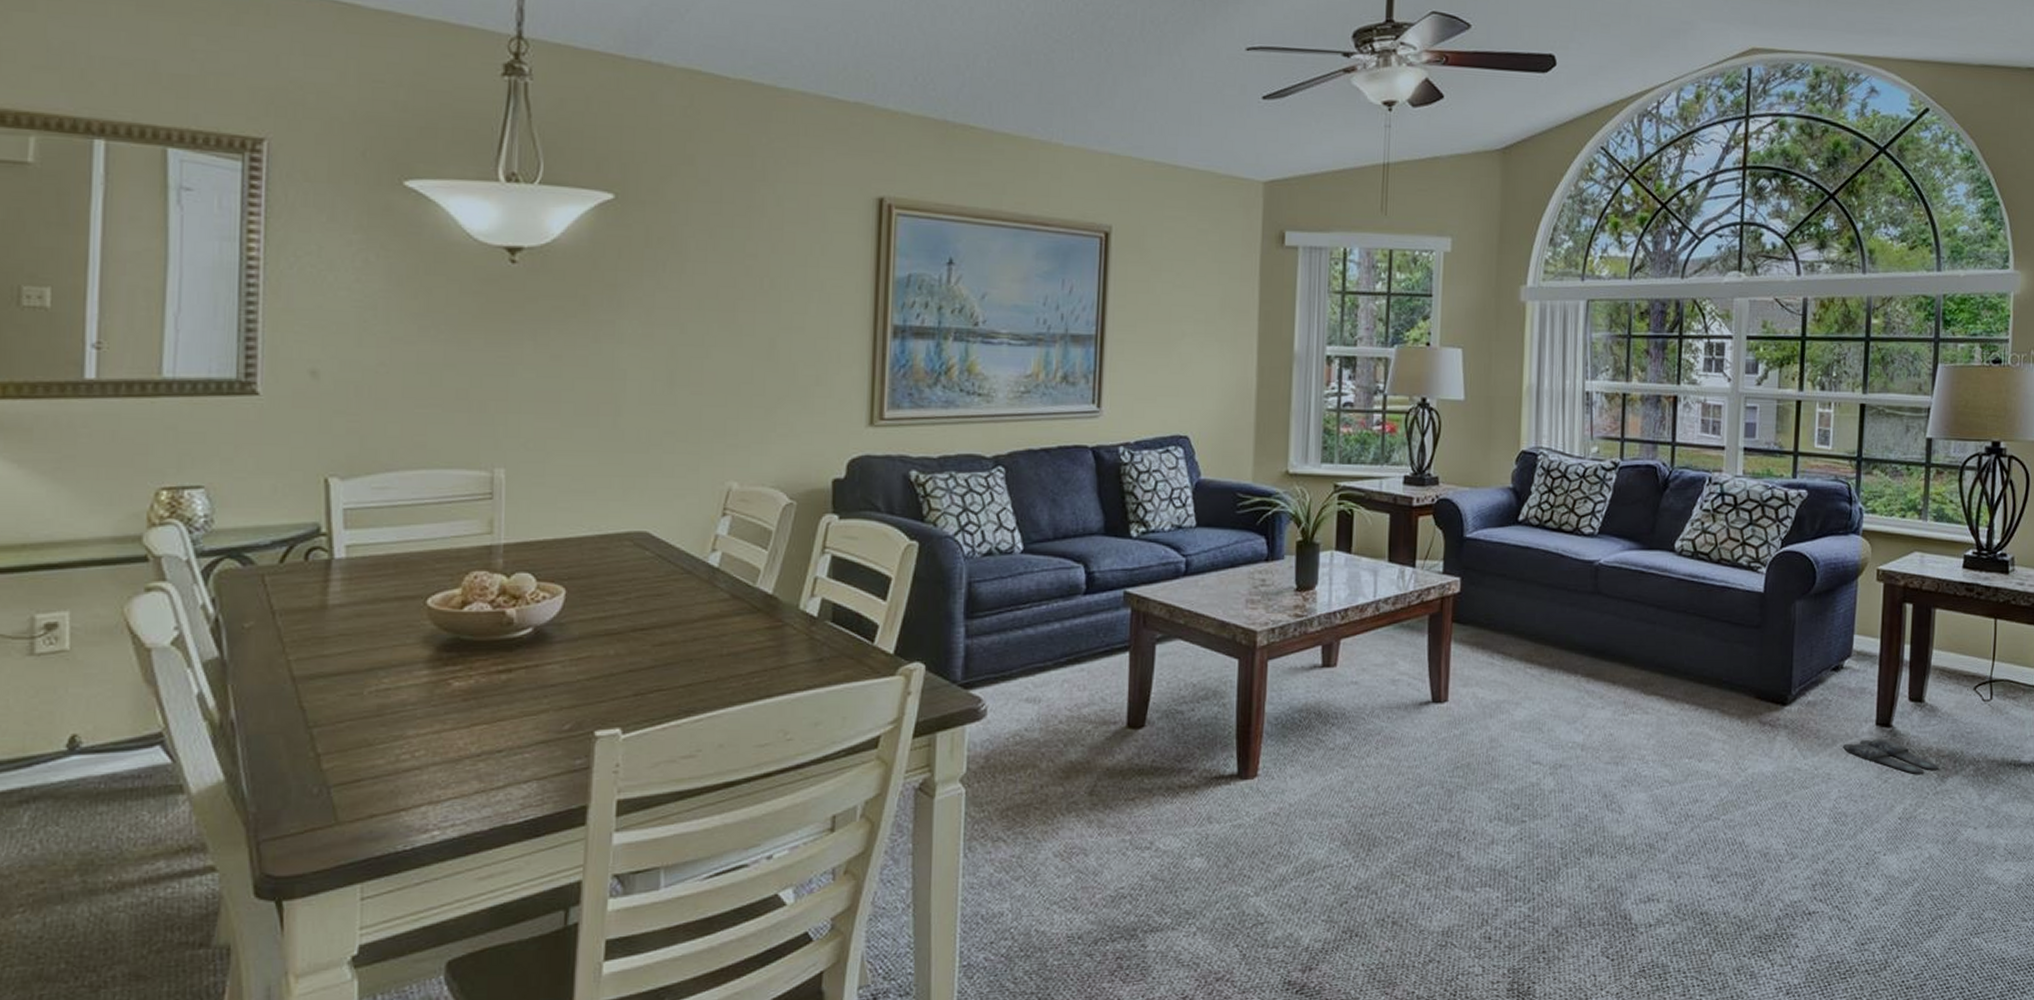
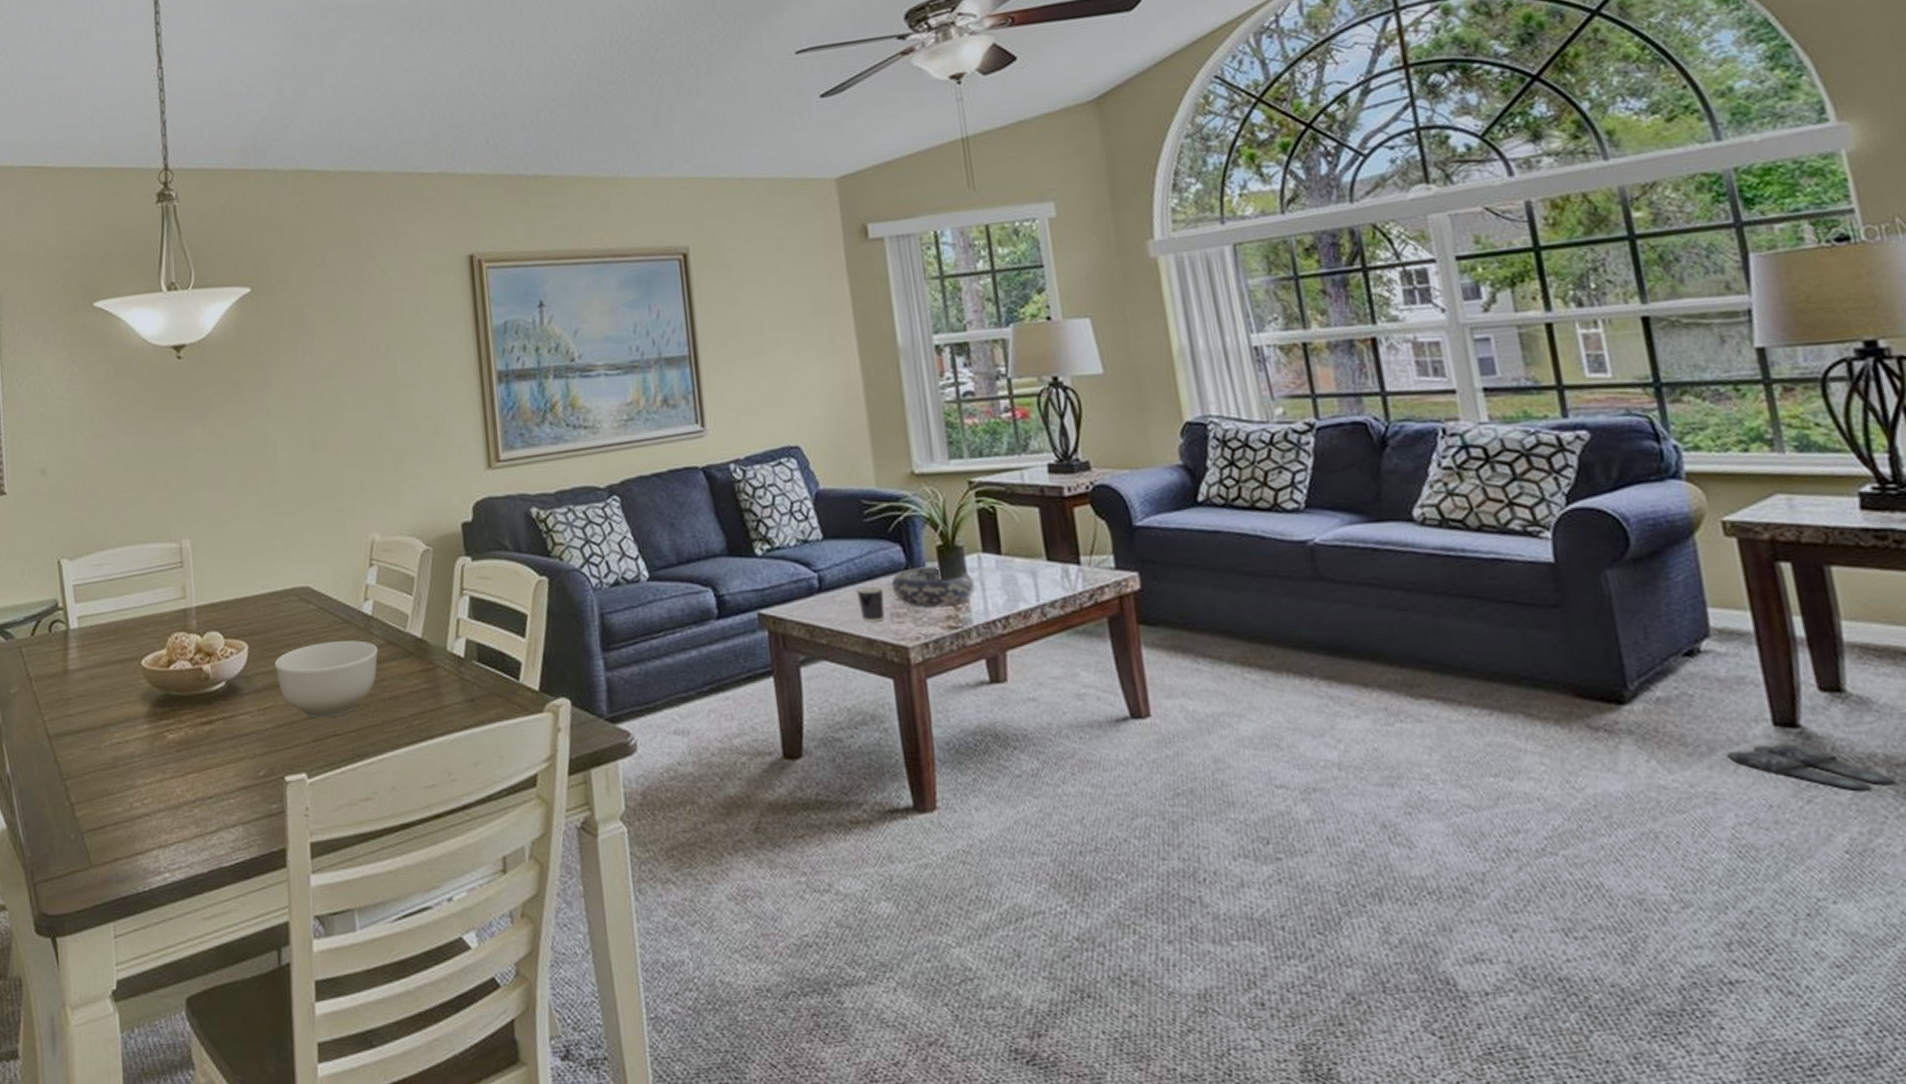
bowl: none [595,592,722,672] -> present [274,640,379,719]
mug: none [1218,574,1242,607] -> present [856,587,885,622]
decorative bowl: none [1250,559,1324,596] -> present [891,566,976,607]

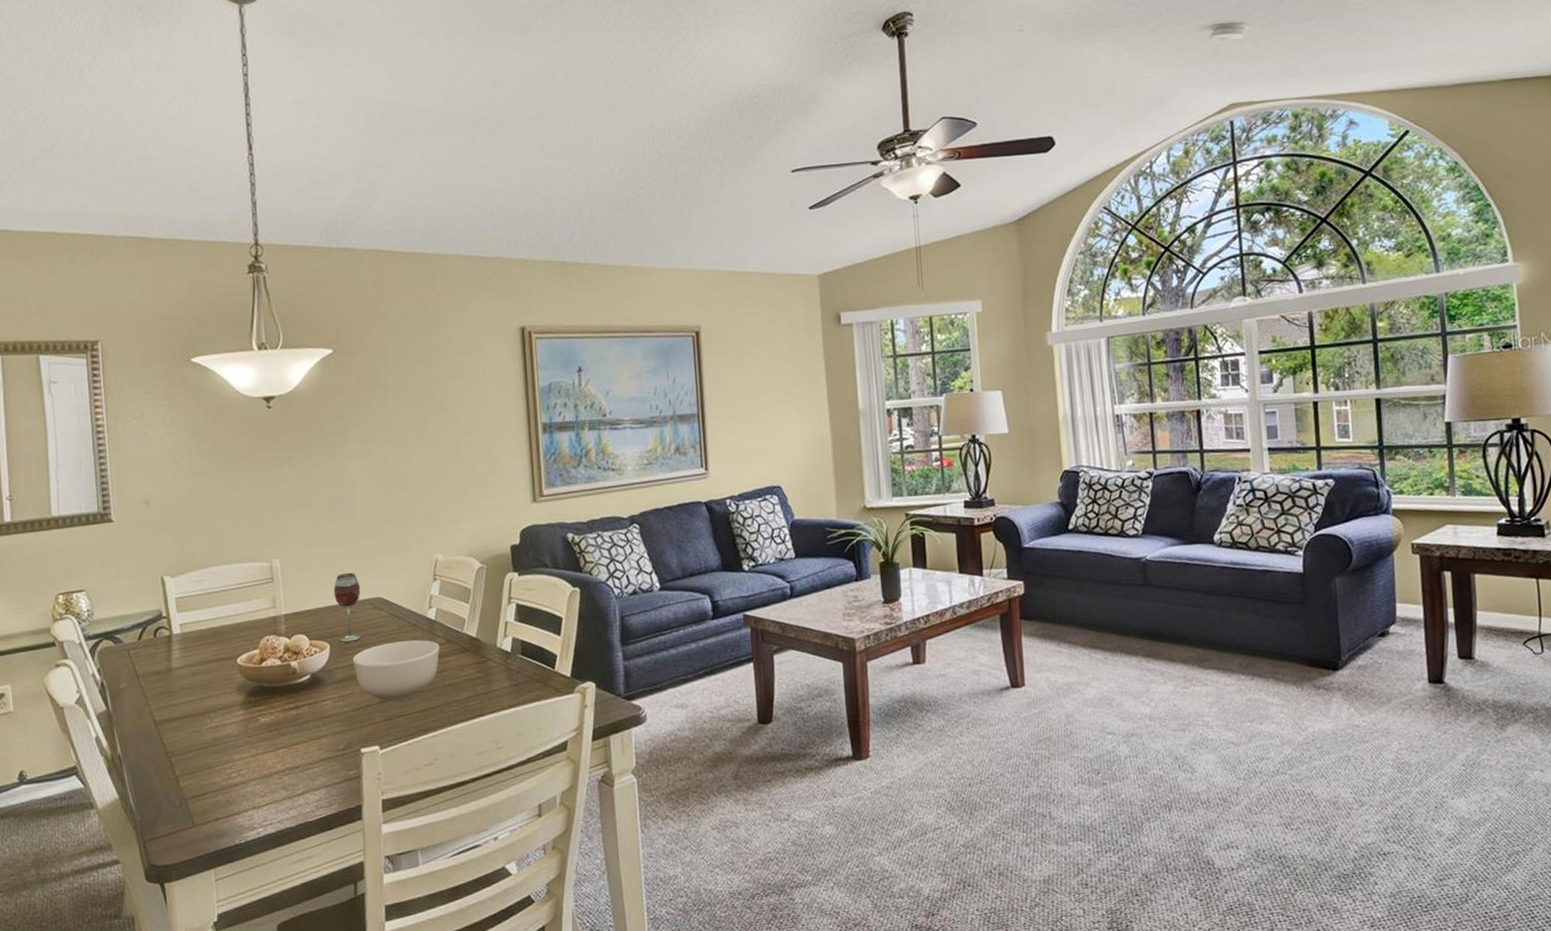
wineglass: none [252,555,285,642] -> present [333,572,362,642]
mug: present [856,587,885,622] -> none [818,594,839,620]
decorative bowl: present [891,566,976,607] -> none [844,578,906,608]
slippers: present [1727,743,1895,792] -> none [1398,694,1497,725]

